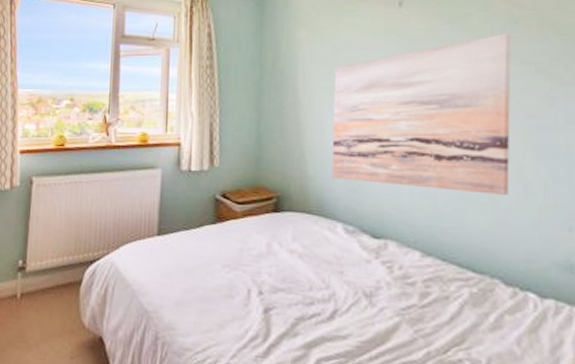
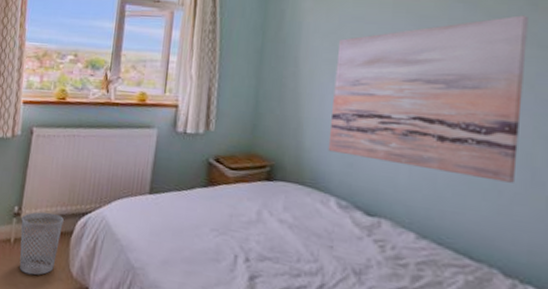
wastebasket: none [26,263,71,330] -> present [19,212,64,275]

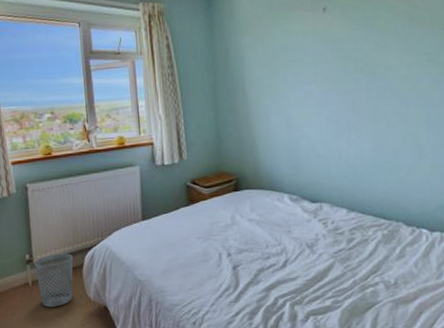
wall art: present [328,15,528,183] -> none [274,30,410,160]

